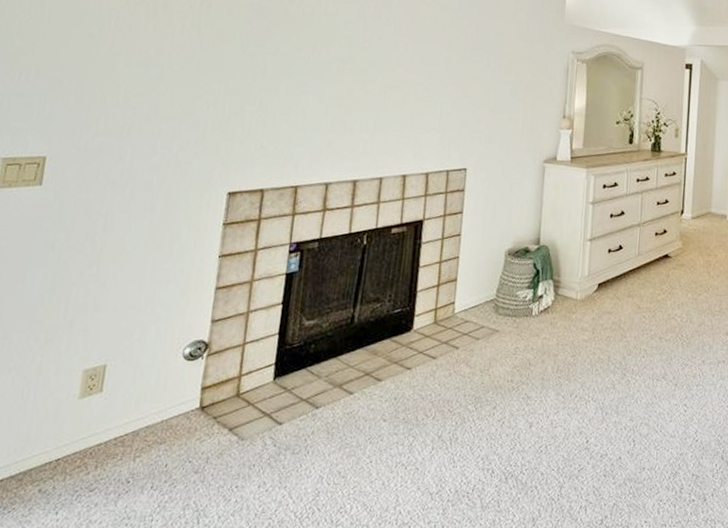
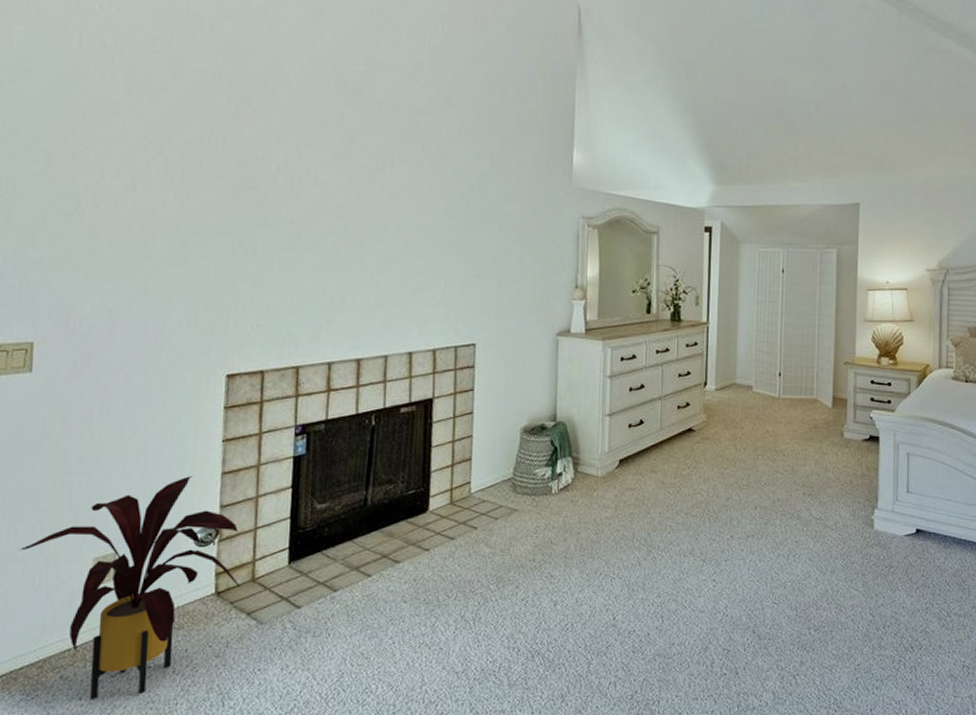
house plant: none [11,290,227,514] -> present [19,476,240,699]

